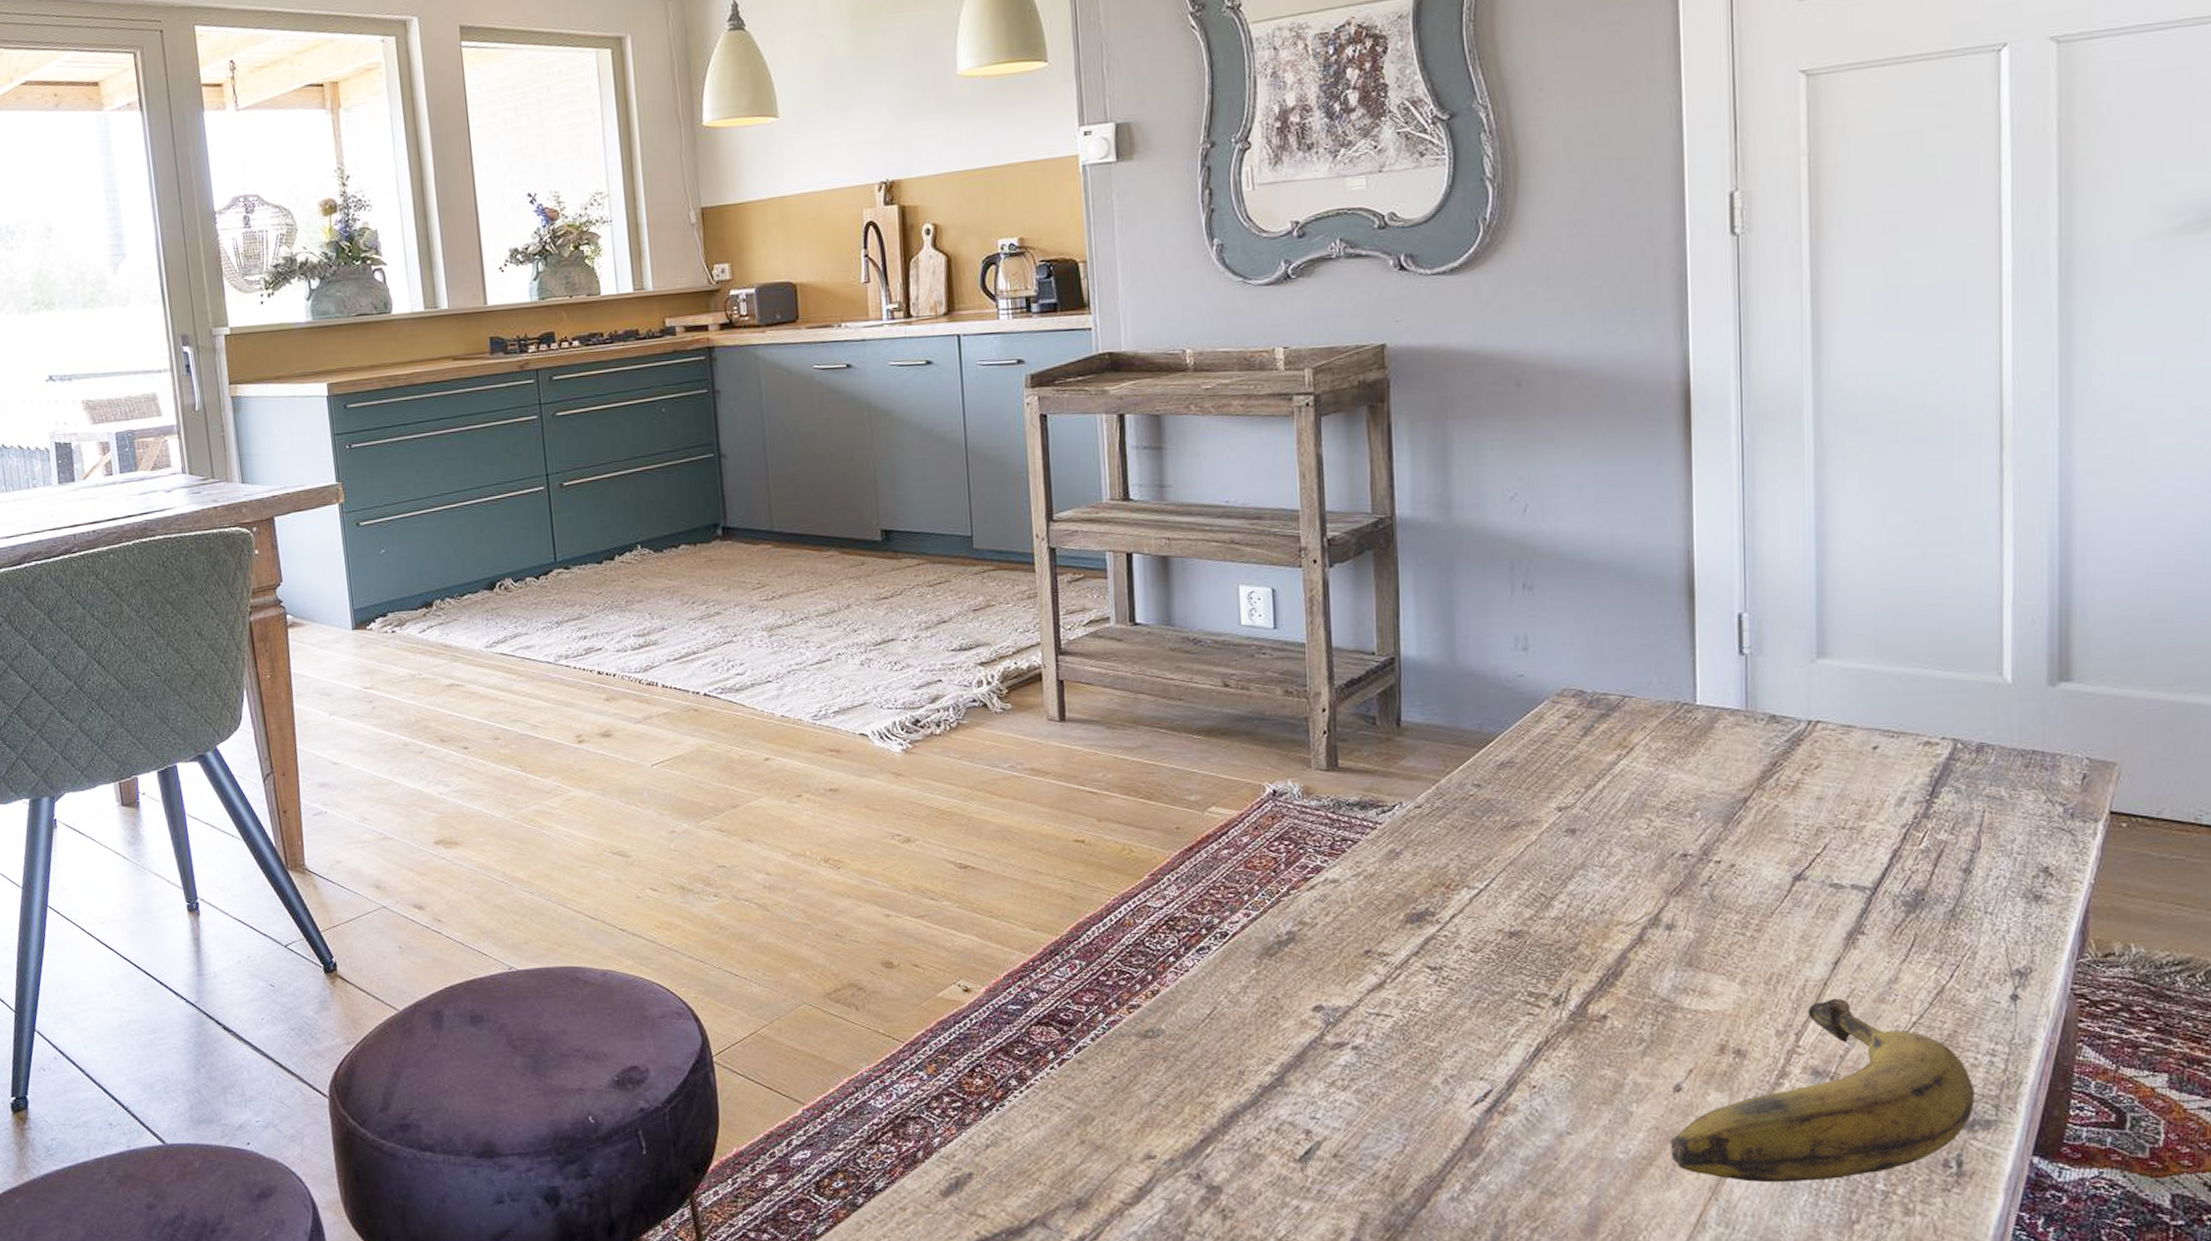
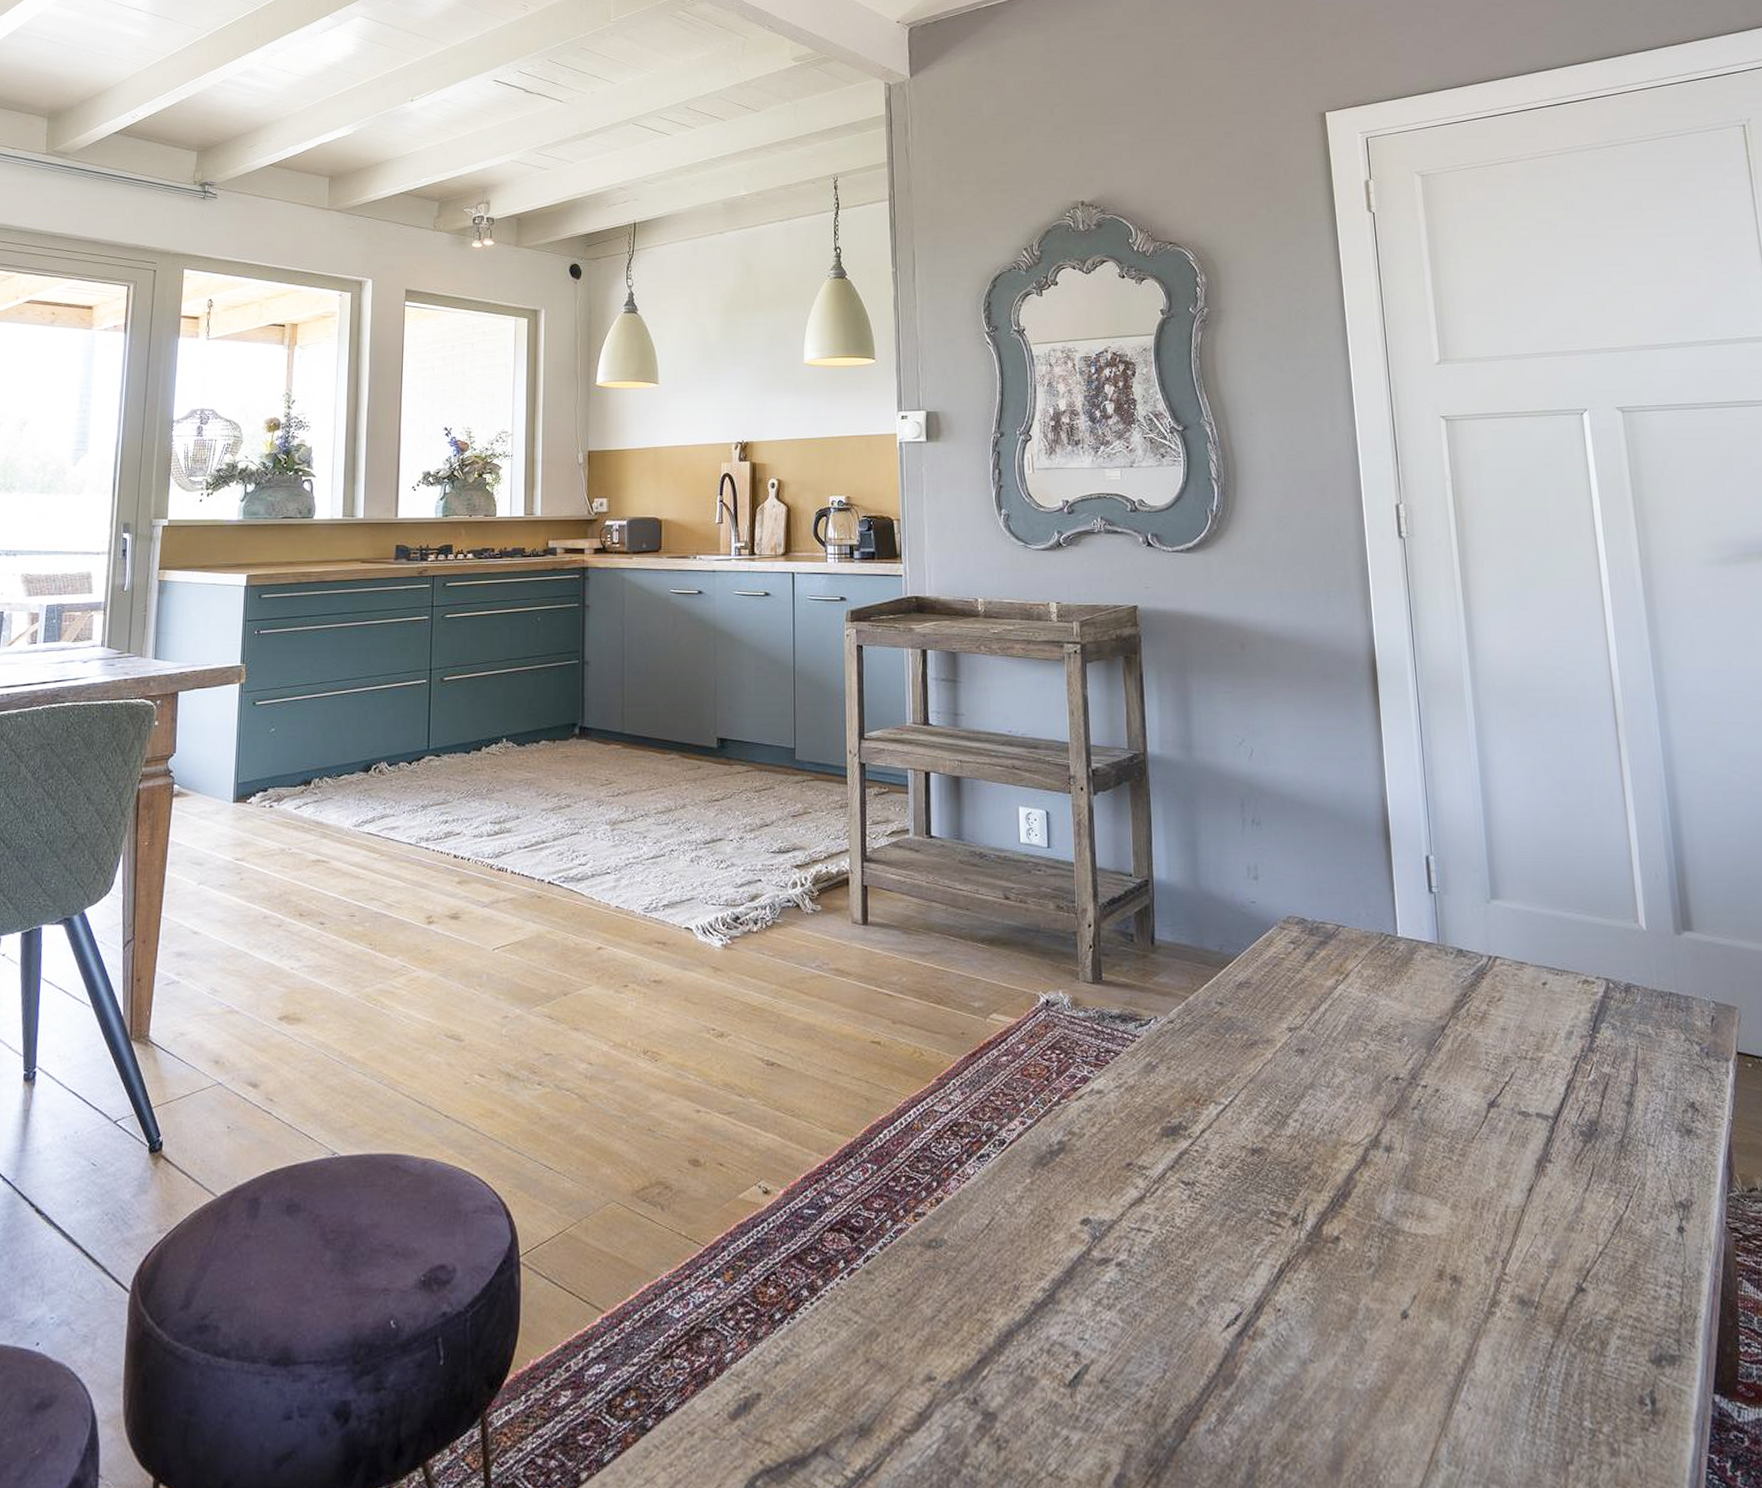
banana: present [1670,998,1974,1183] -> none [1401,1225,1659,1418]

